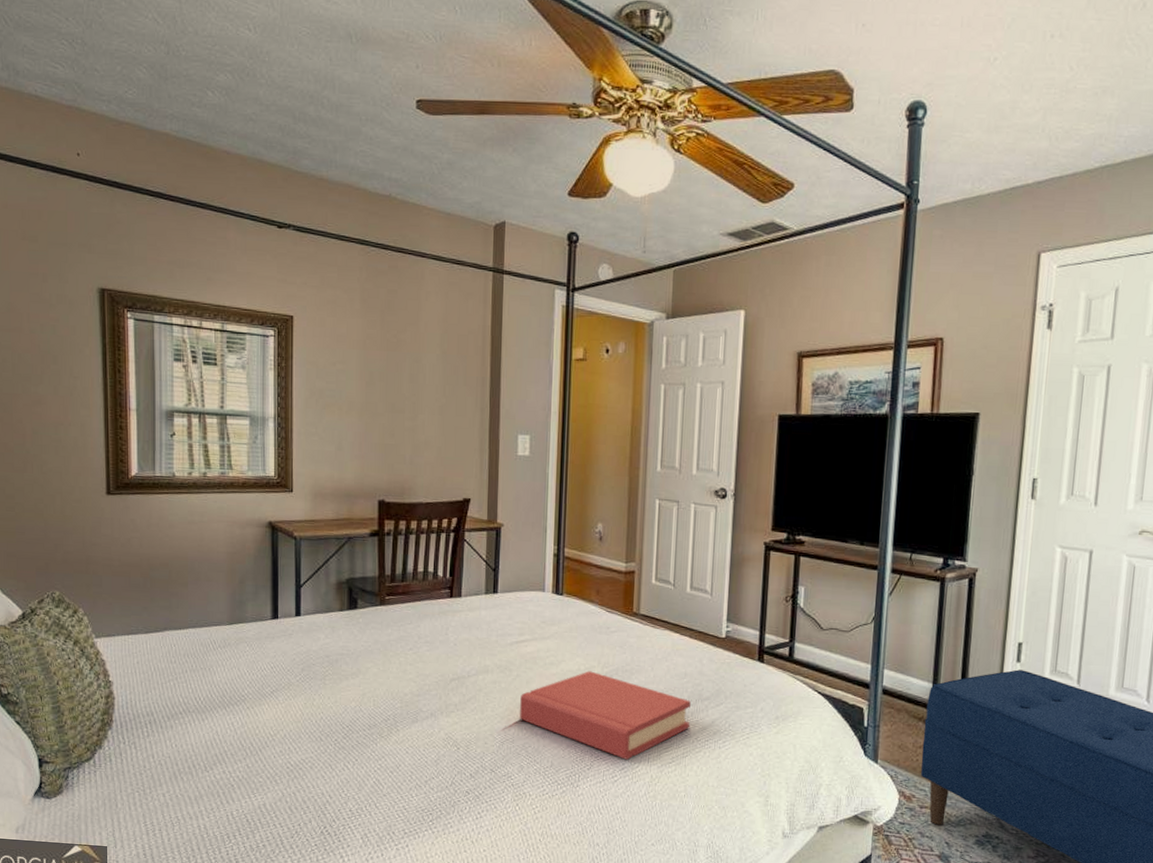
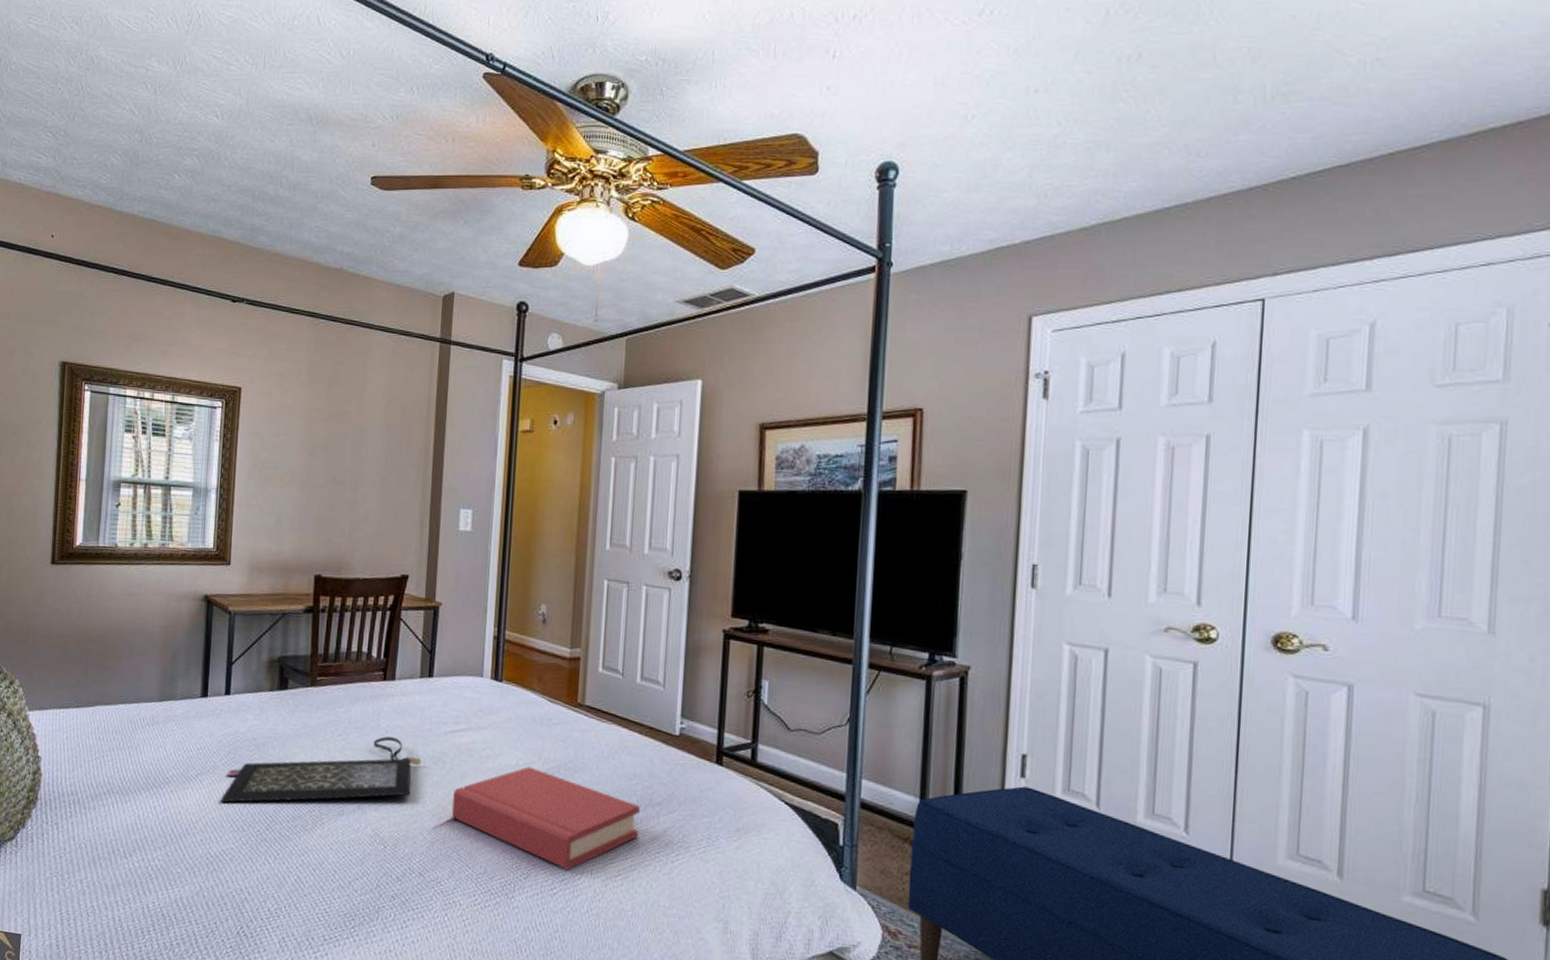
clutch bag: none [297,649,490,716] -> present [220,736,422,803]

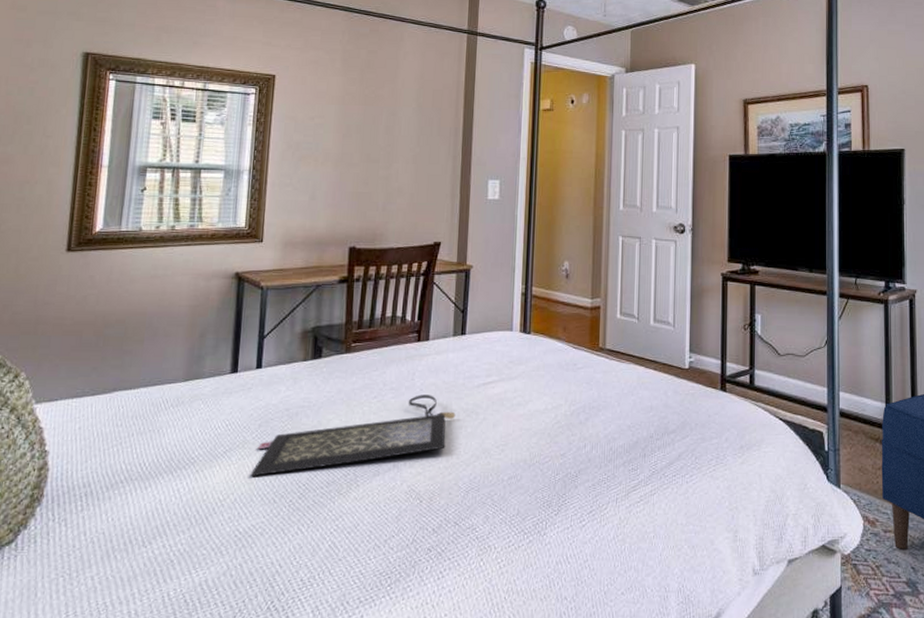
hardback book: present [452,766,640,870] -> none [486,410,657,502]

